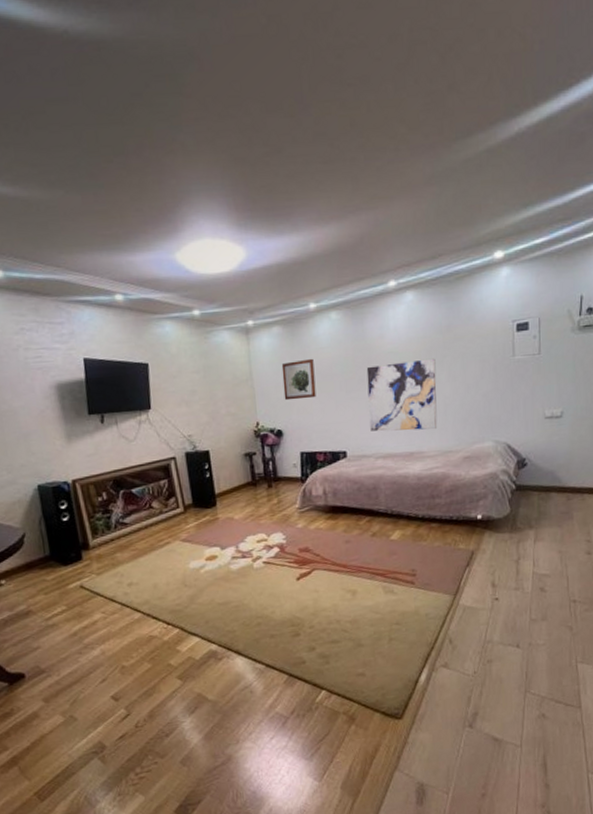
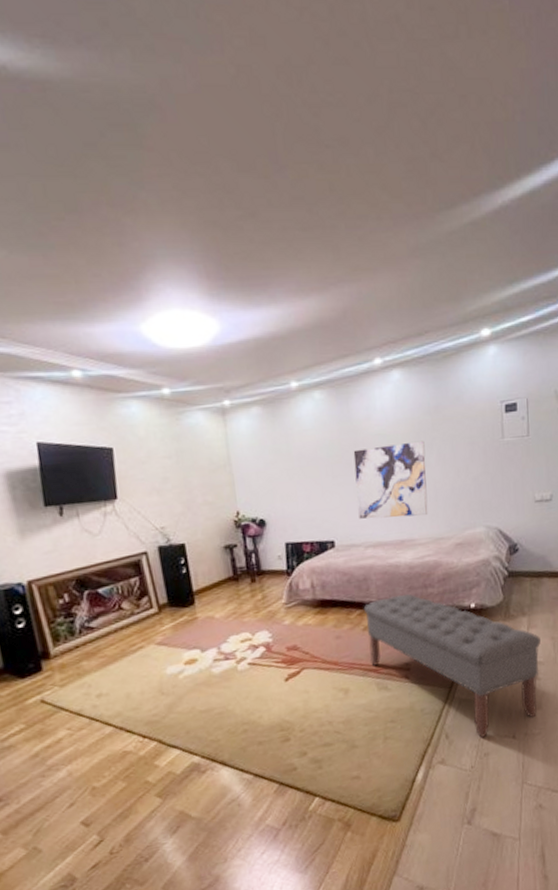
wall art: present [281,358,316,401] -> none [262,441,301,487]
bench: none [372,504,547,645] -> present [363,594,541,737]

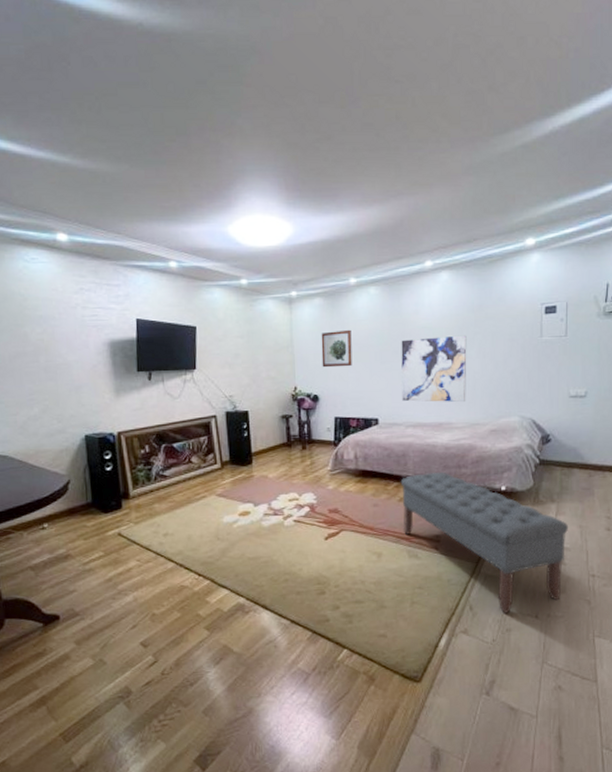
wall art: none [262,441,301,487] -> present [321,329,352,368]

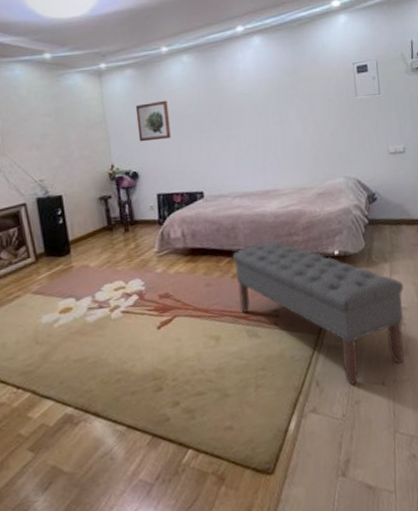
wall art: present [401,335,467,403] -> none [219,98,291,171]

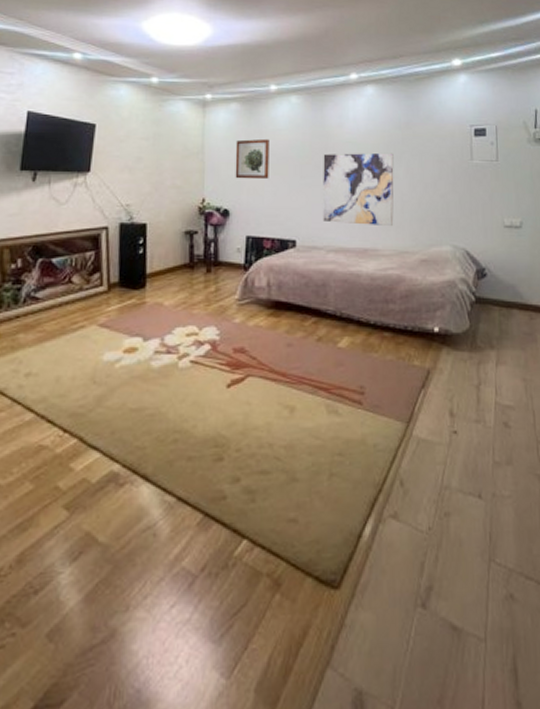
wall art: none [219,98,291,171] -> present [322,152,394,227]
bench: present [232,242,404,385] -> none [319,308,511,491]

